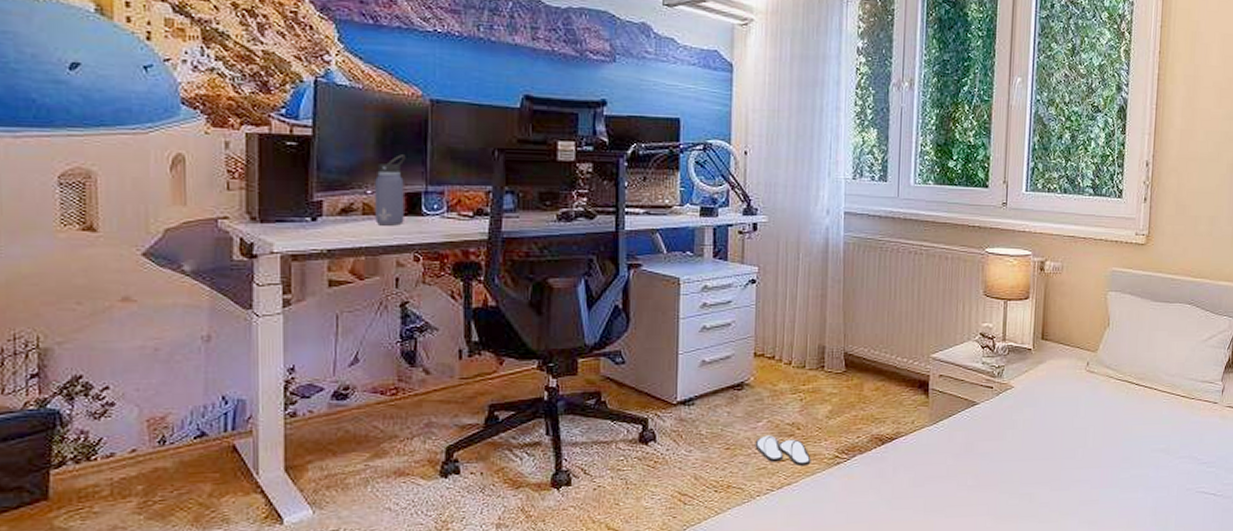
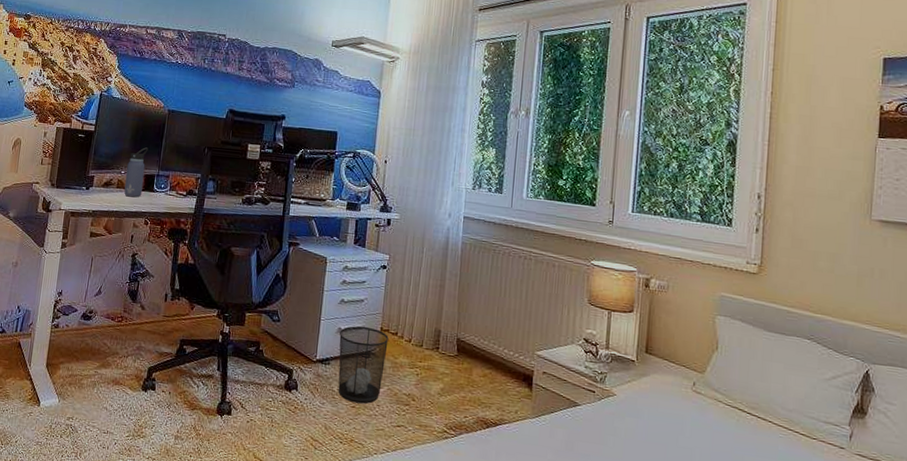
waste bin: none [702,354,764,444] -> present [338,326,389,404]
slippers: present [755,435,811,465] -> none [376,401,423,434]

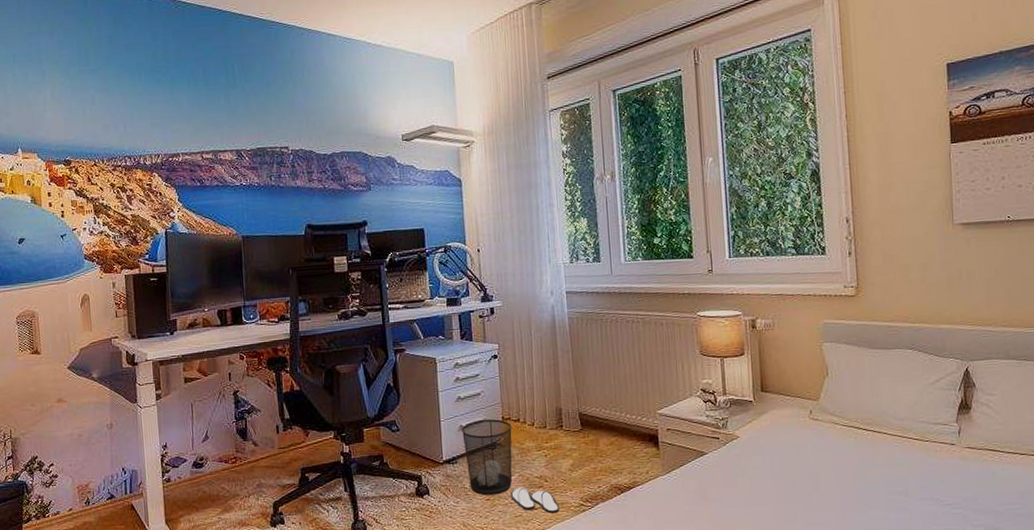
water bottle: present [124,147,148,198] -> none [210,279,231,334]
slippers: none [376,401,423,434] -> present [510,487,560,513]

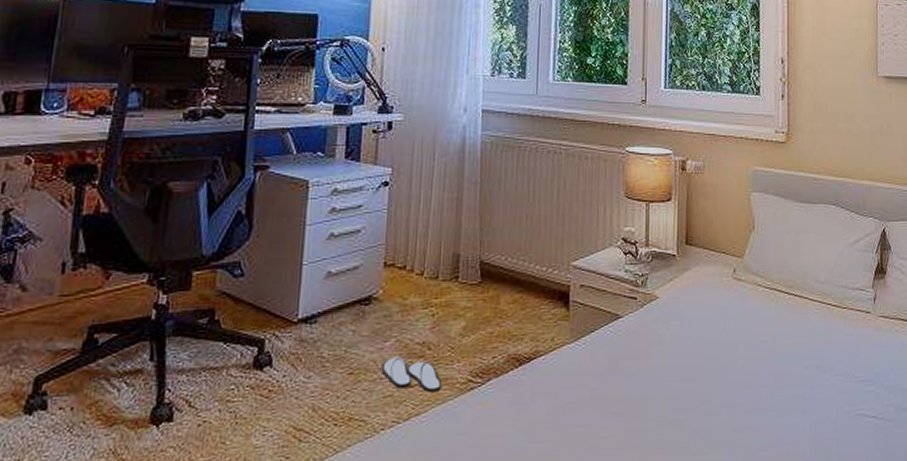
waste bin: present [461,419,513,496] -> none [328,264,395,368]

